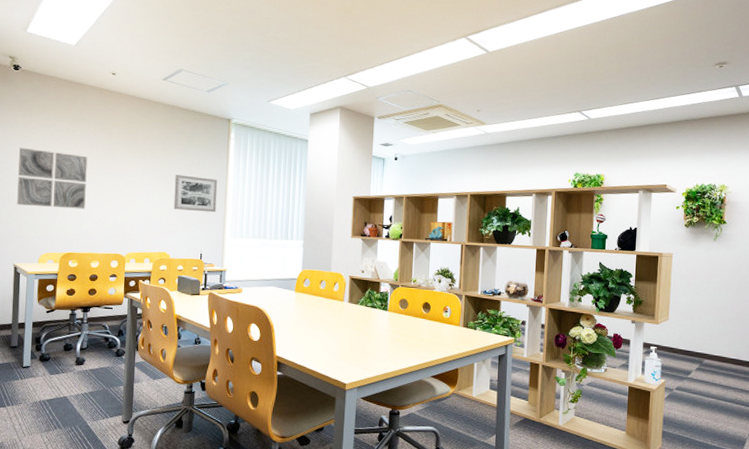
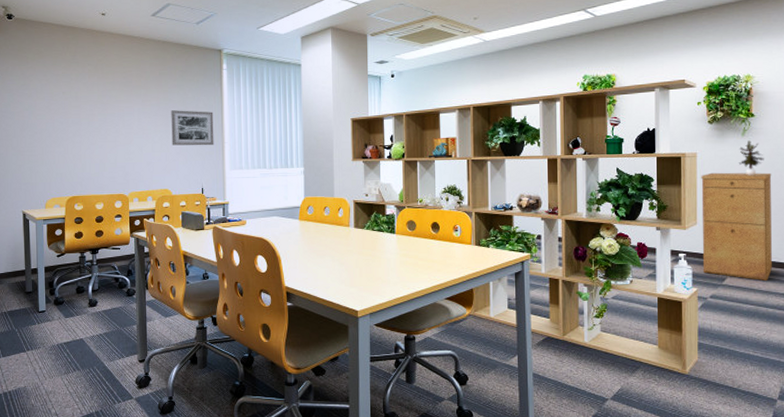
wall art: present [17,147,88,209] -> none [18,95,86,153]
filing cabinet: none [671,272,738,377] -> present [701,172,772,282]
potted plant: none [709,245,732,279] -> present [738,140,764,176]

